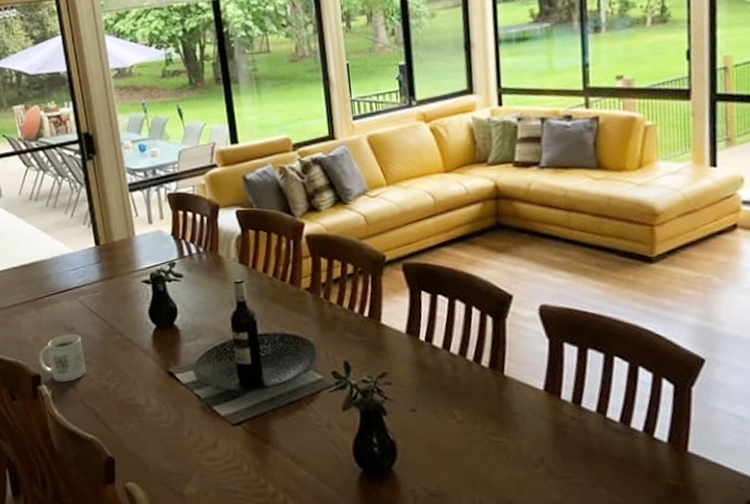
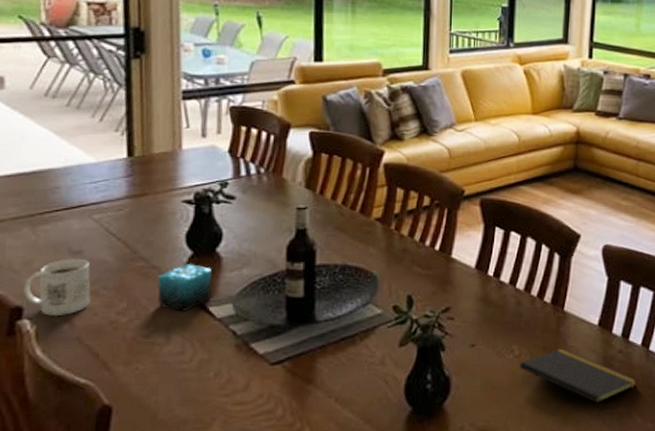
candle: none [132,335,177,378] -> present [156,263,213,312]
notepad: none [463,414,596,487] -> present [519,348,637,418]

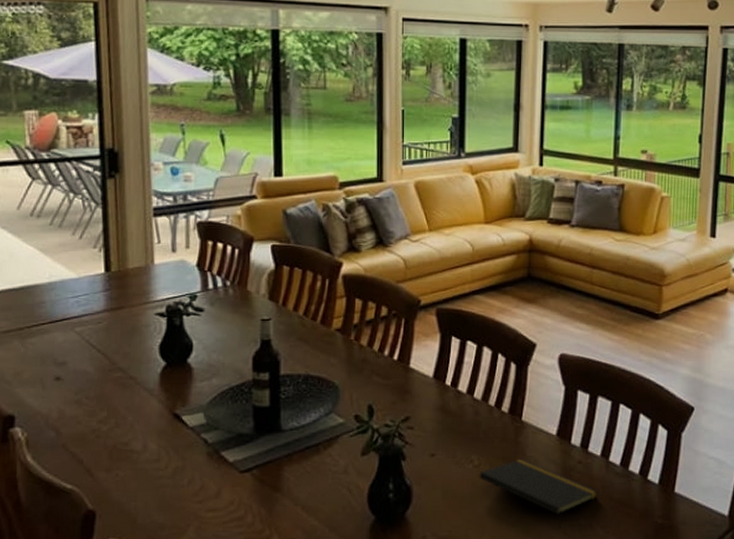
mug: present [24,258,91,317] -> none [15,369,74,425]
candle: present [156,263,213,312] -> none [133,373,185,421]

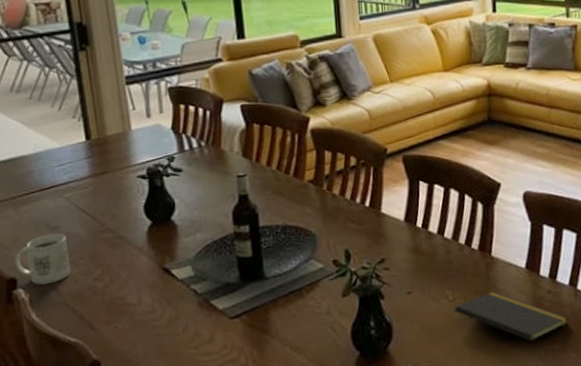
mug: none [15,369,74,425] -> present [15,233,71,286]

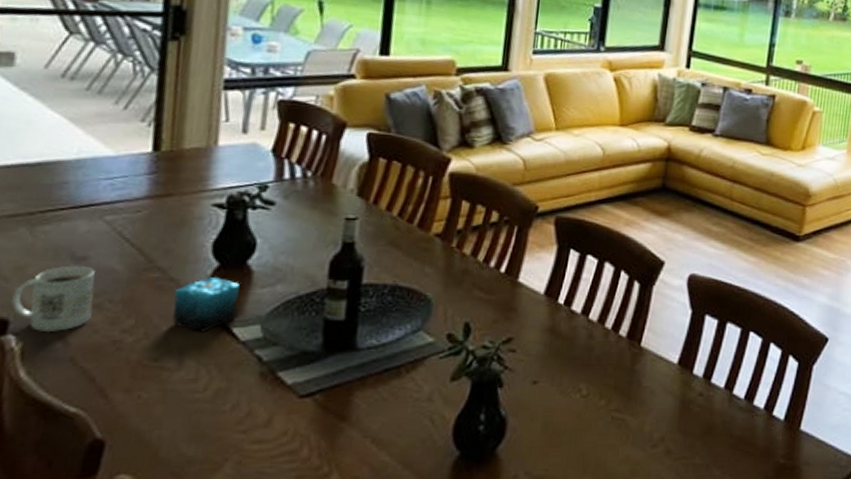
candle: none [124,232,174,276] -> present [172,276,240,332]
notepad: present [454,291,568,355] -> none [586,389,717,469]

